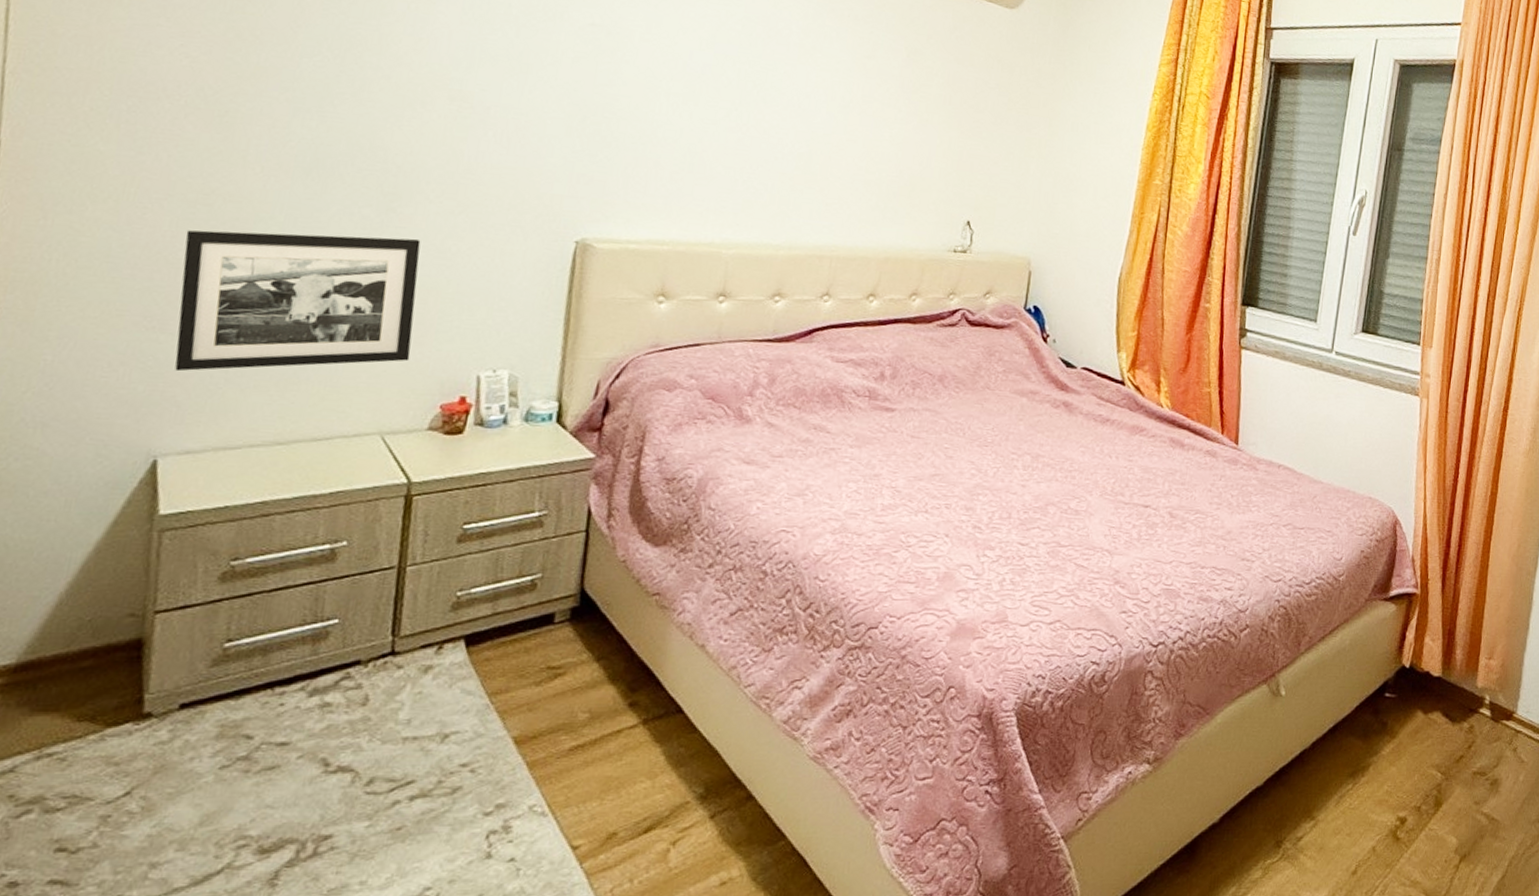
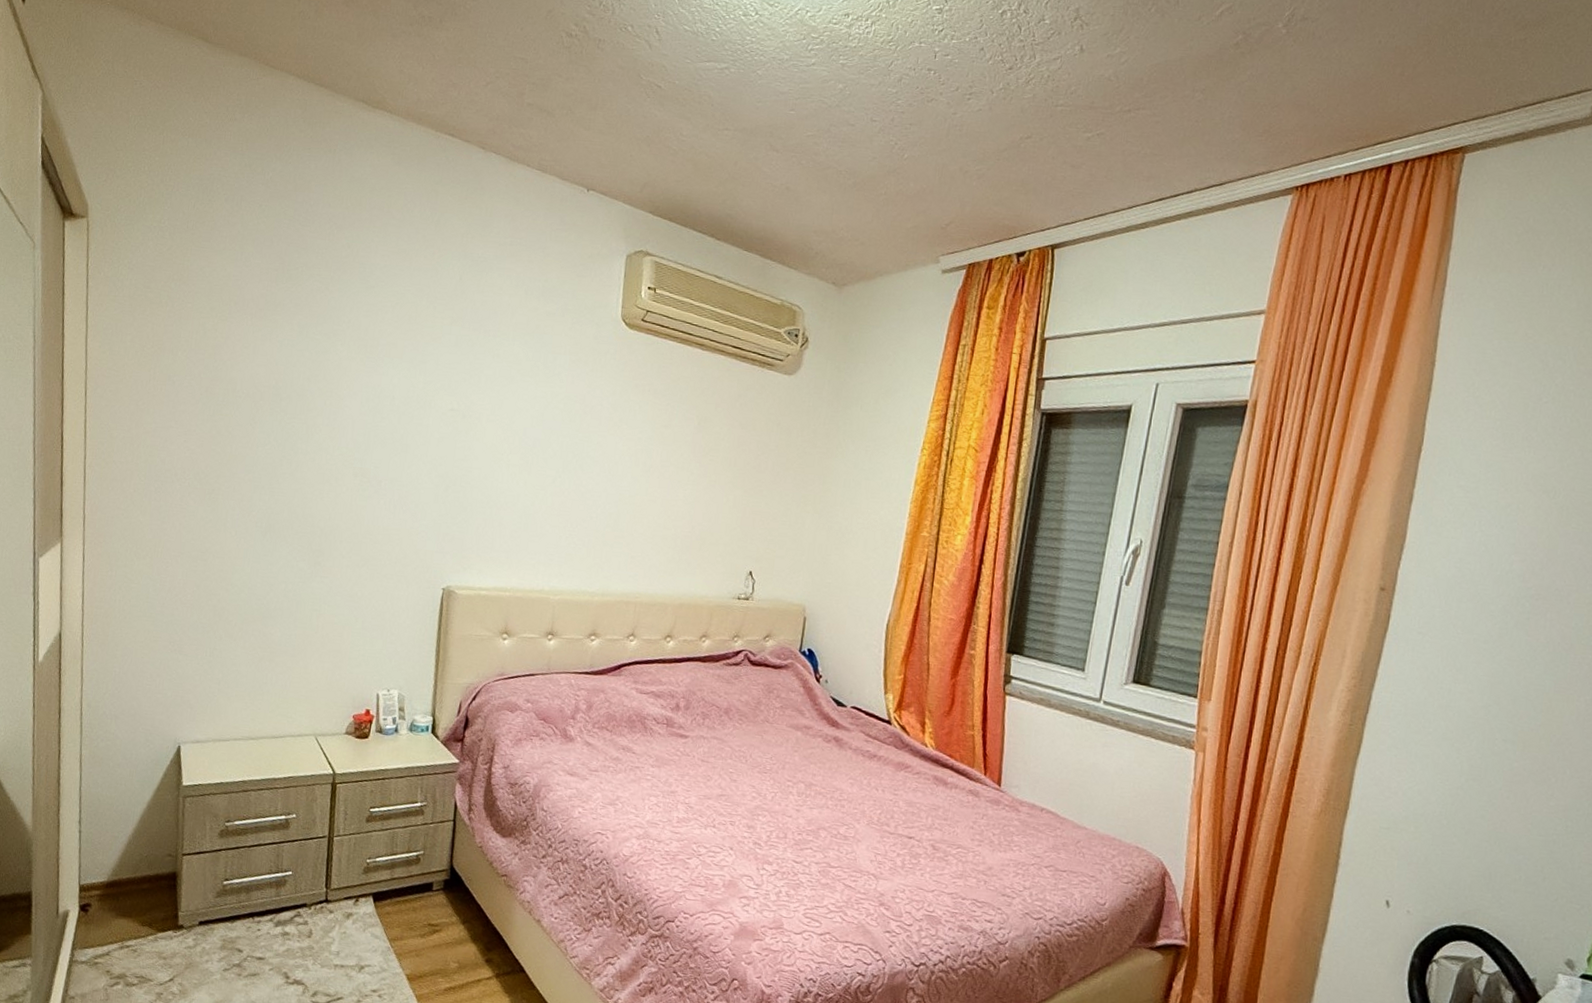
picture frame: present [175,230,421,372] -> none [188,579,338,683]

